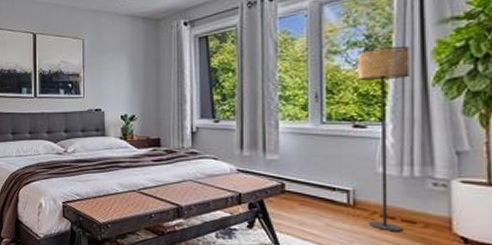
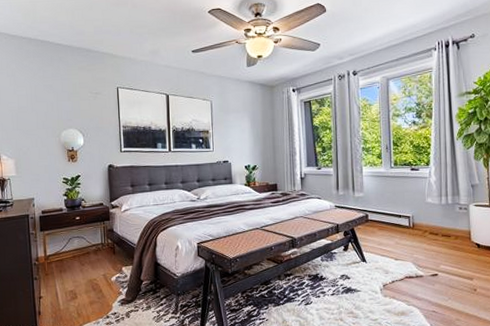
floor lamp: present [357,46,410,232] -> none [412,112,444,244]

